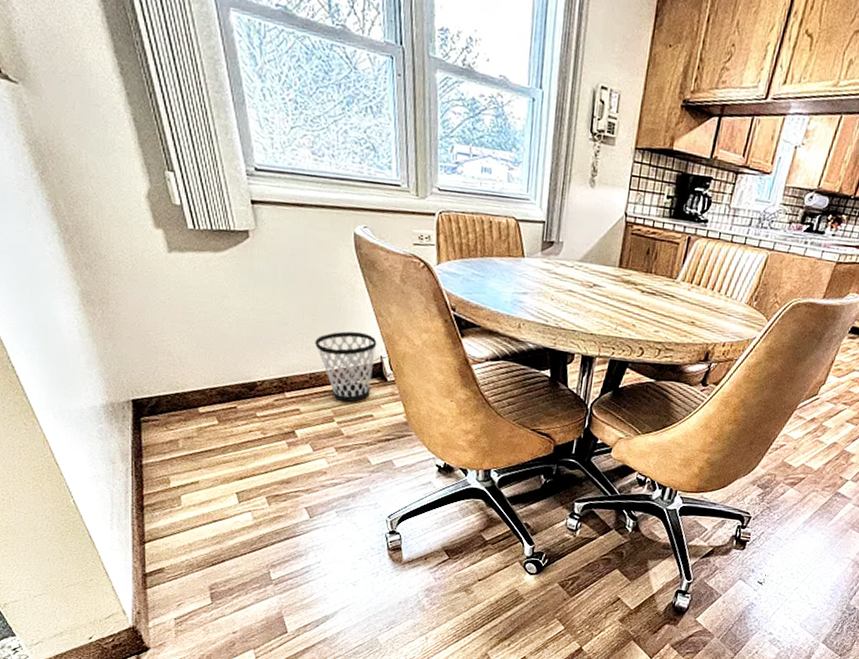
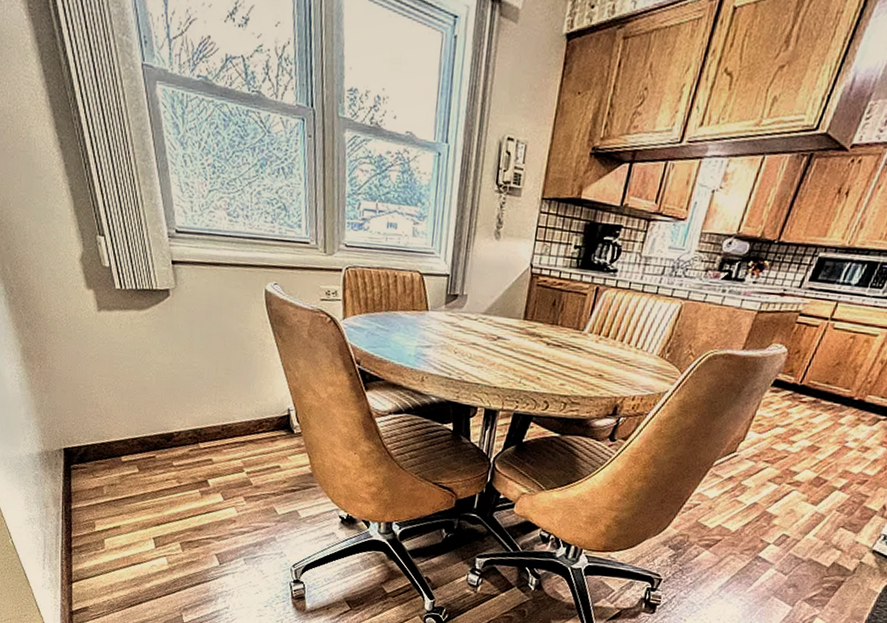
wastebasket: present [315,331,377,403] -> none [227,384,285,454]

